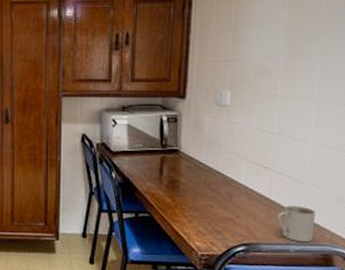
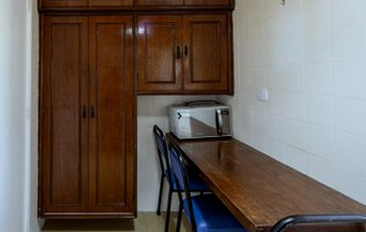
mug: present [277,205,315,243] -> none [315,181,346,213]

